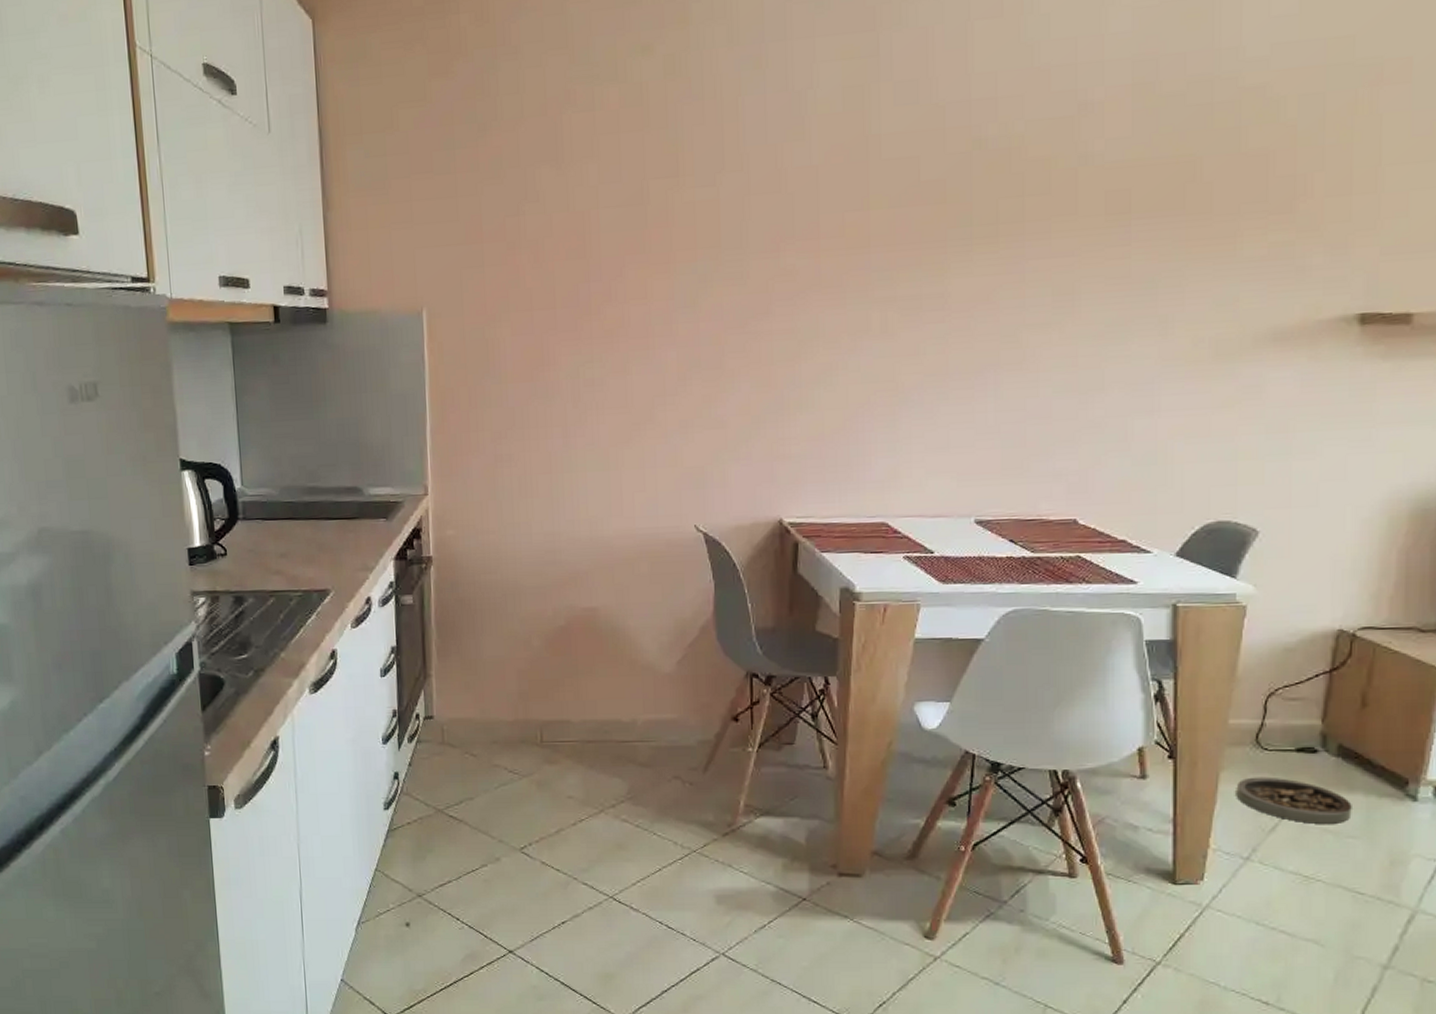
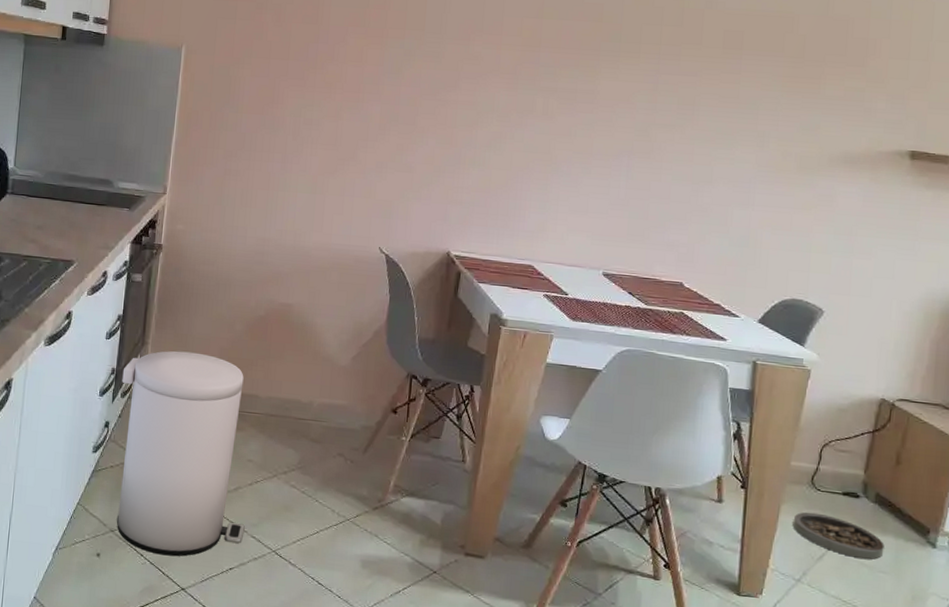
pedal bin: none [406,679,574,916] -> present [116,350,245,557]

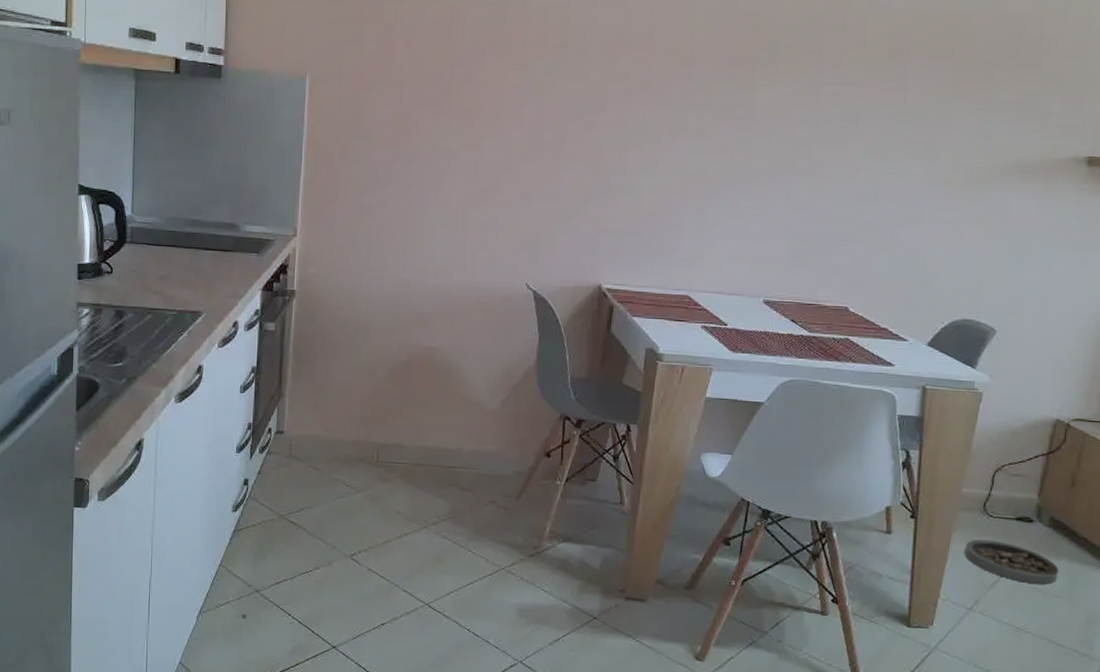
pedal bin: present [116,350,245,557] -> none [259,402,396,614]

